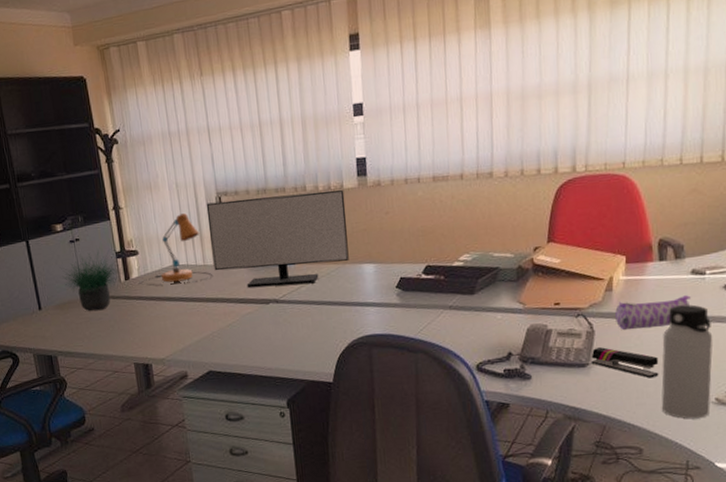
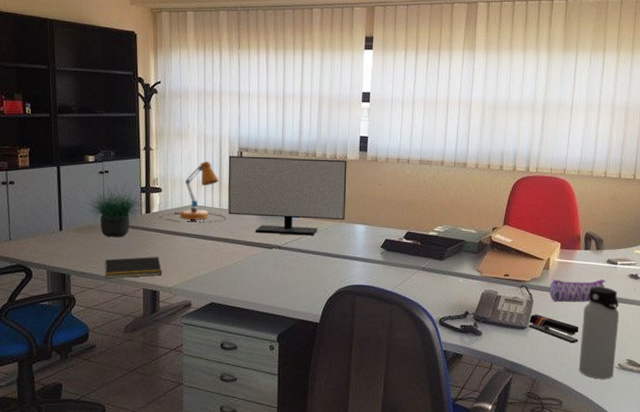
notepad: none [90,326,151,356] -> present [104,256,162,279]

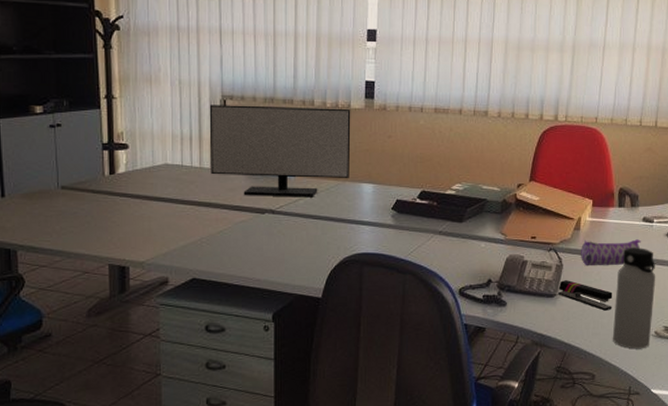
potted plant: present [86,182,146,238] -> none [33,138,109,205]
notepad: present [104,256,162,279] -> none [59,226,131,254]
desk lamp: present [157,162,227,224] -> none [124,112,209,186]

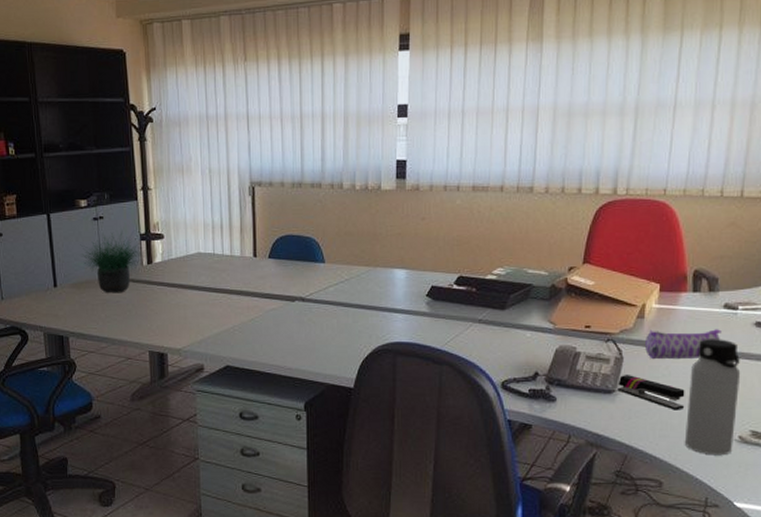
potted plant: none [33,138,109,205] -> present [80,229,147,294]
monitor: present [209,104,351,197] -> none [238,190,382,285]

